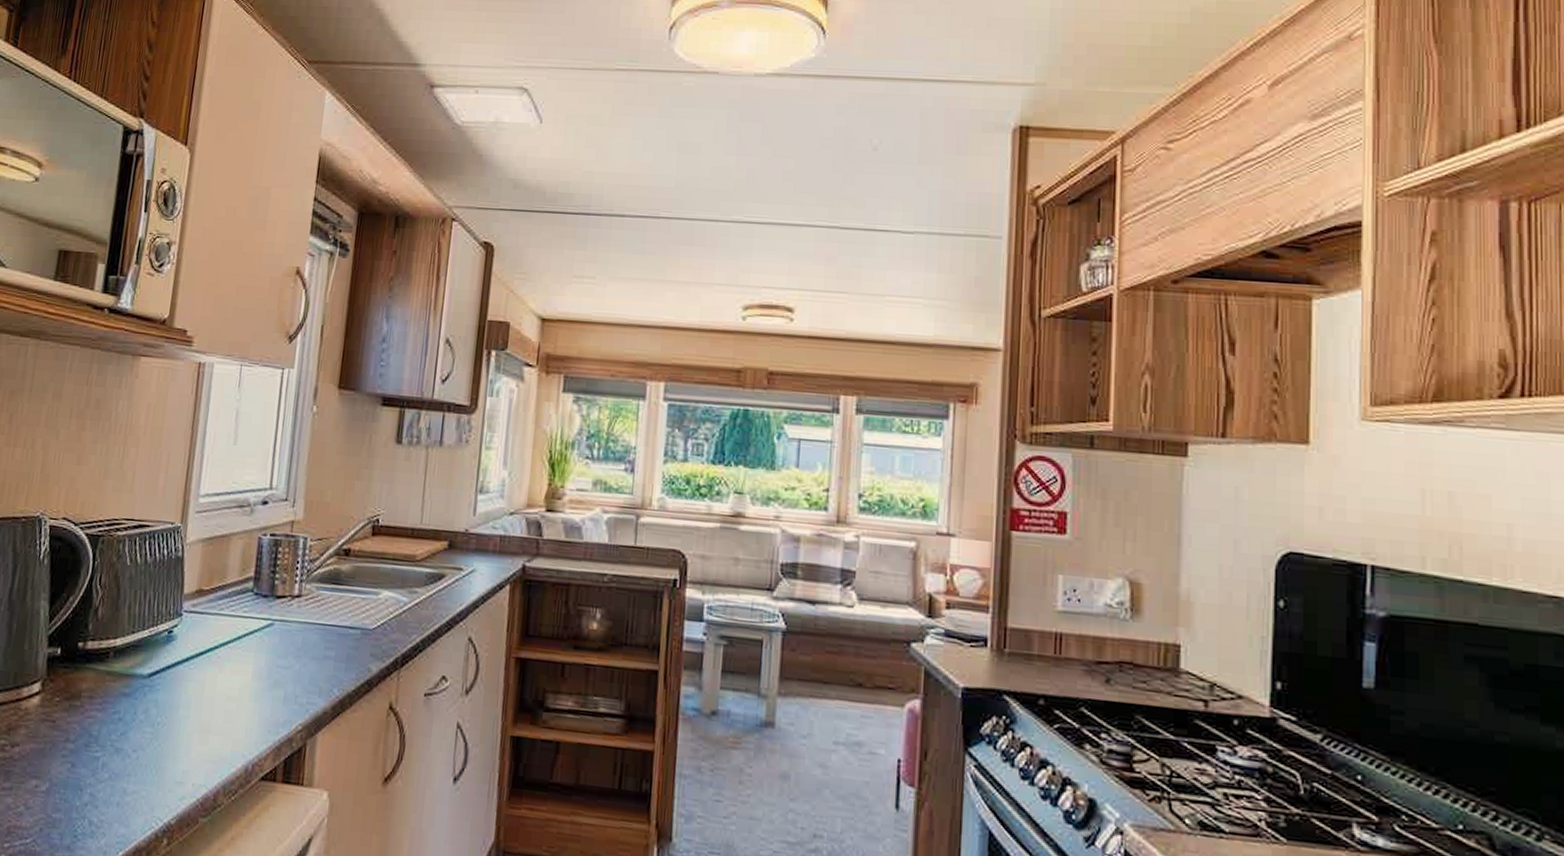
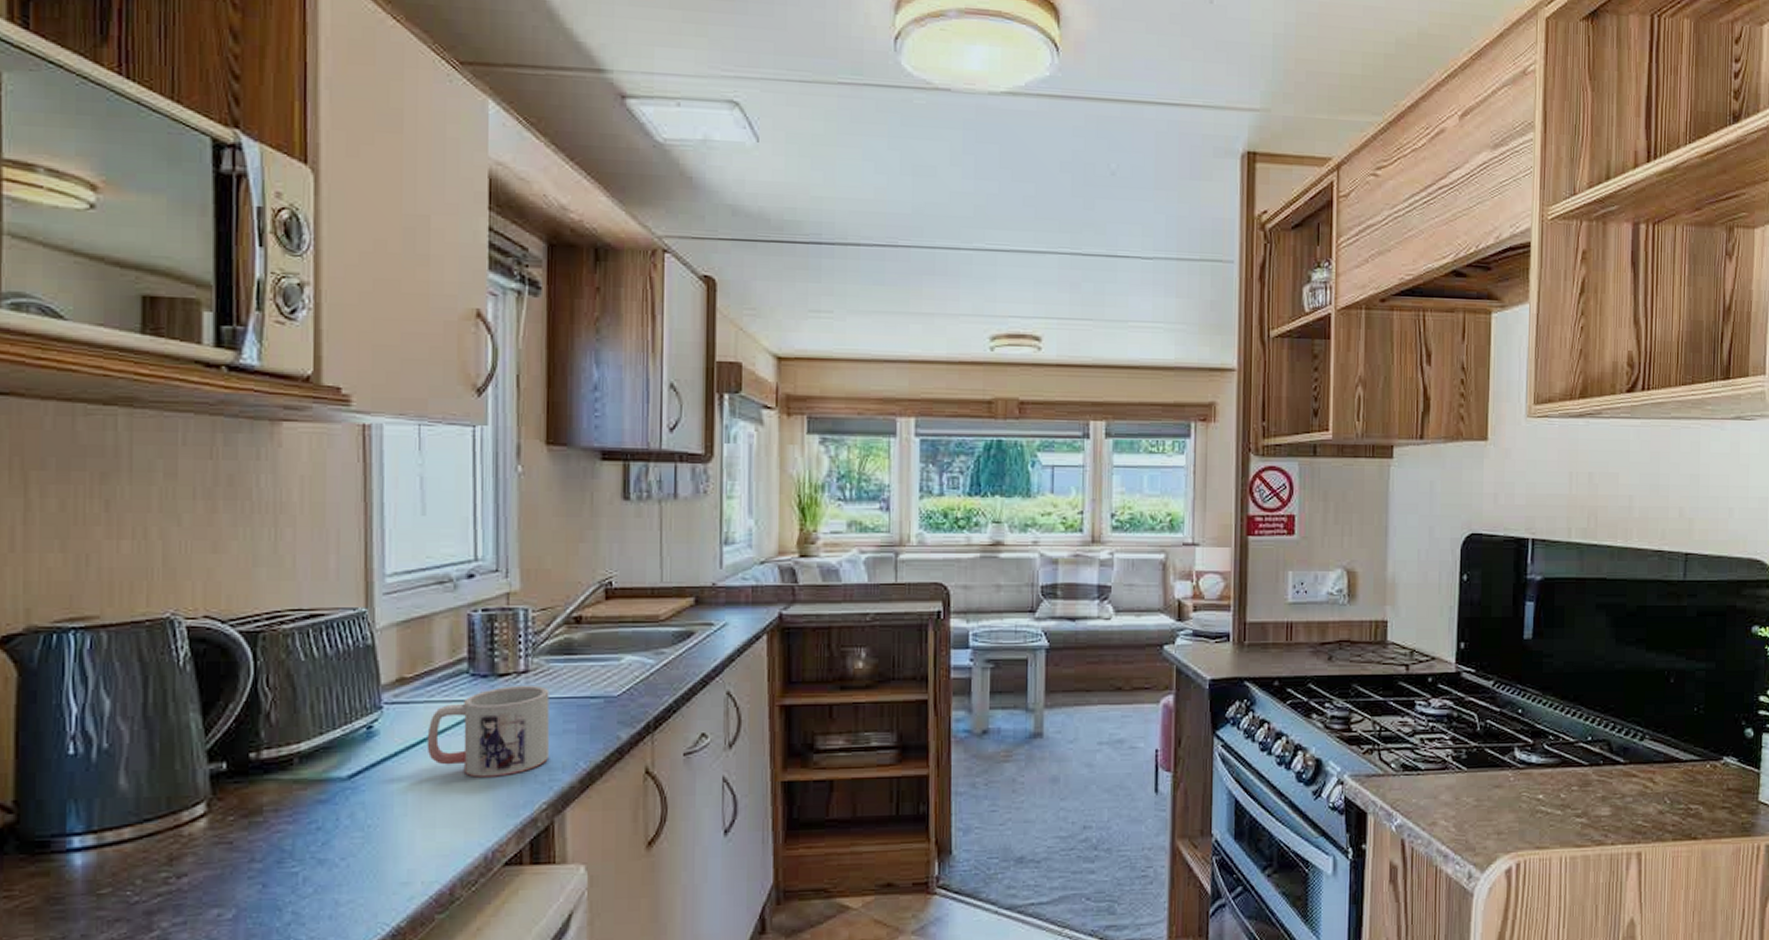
mug: none [212,608,316,694] -> present [427,685,549,777]

